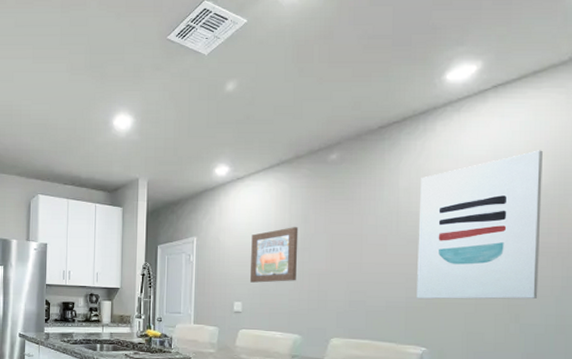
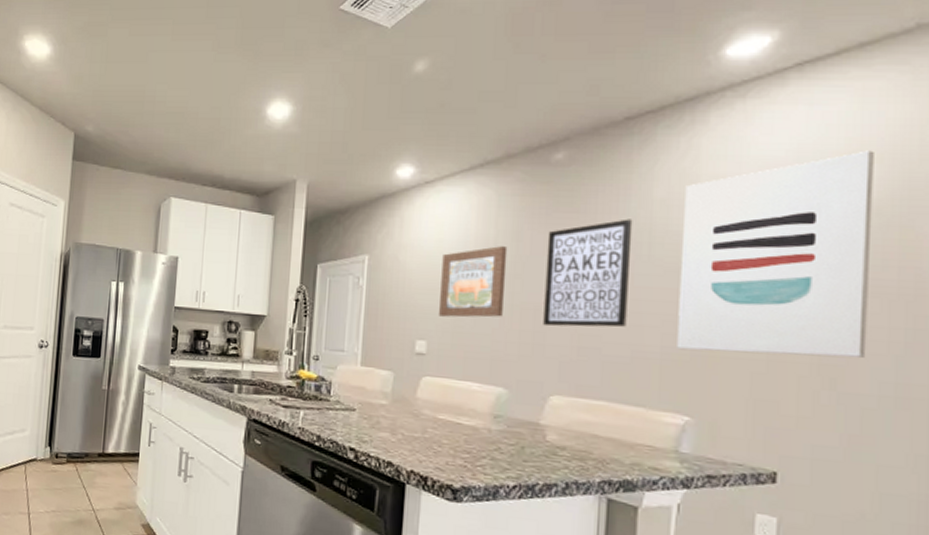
wall art: none [325,203,386,287] -> present [543,219,633,328]

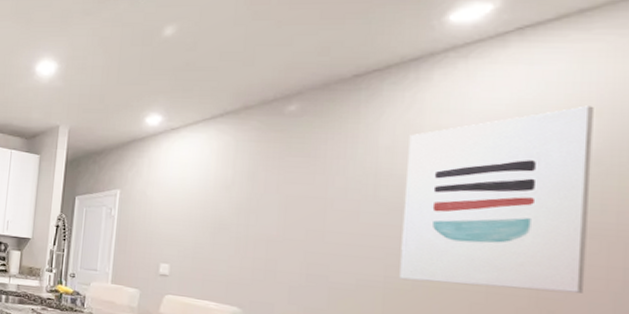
wall art: present [438,246,508,318] -> none [180,184,244,246]
wall art: present [543,219,633,328] -> none [275,163,359,258]

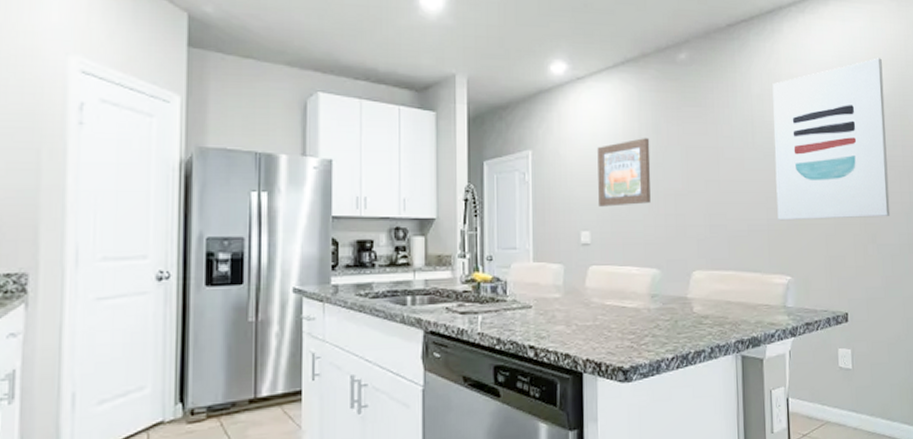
wall art: none [180,184,244,246] -> present [597,138,651,207]

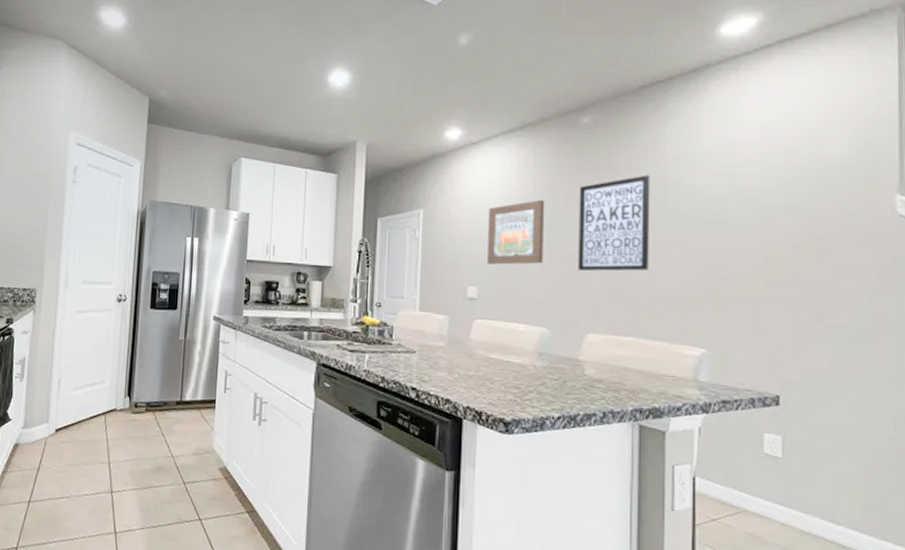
wall art: none [679,111,743,209] -> present [578,175,650,271]
wall art: present [772,58,891,221] -> none [691,115,846,294]

